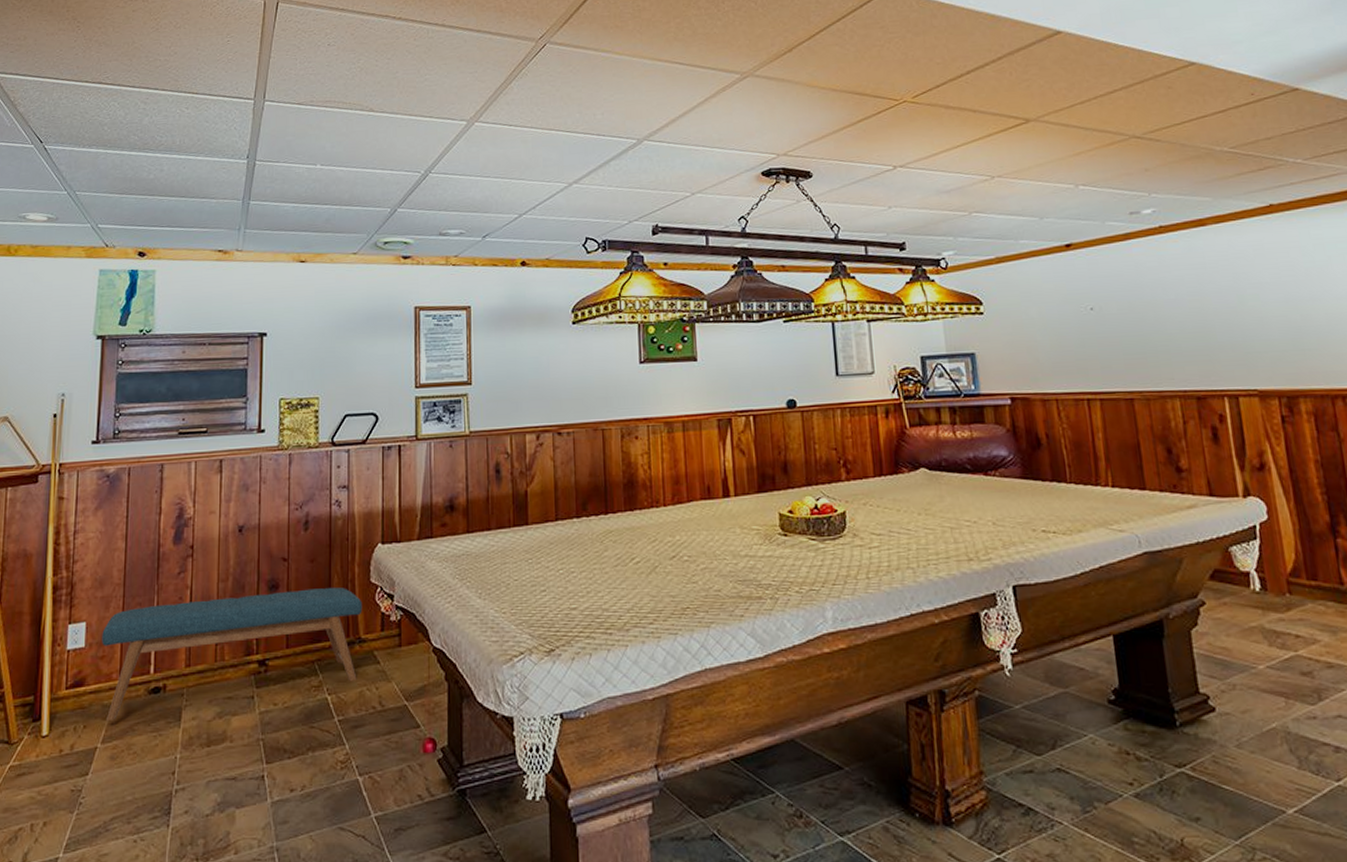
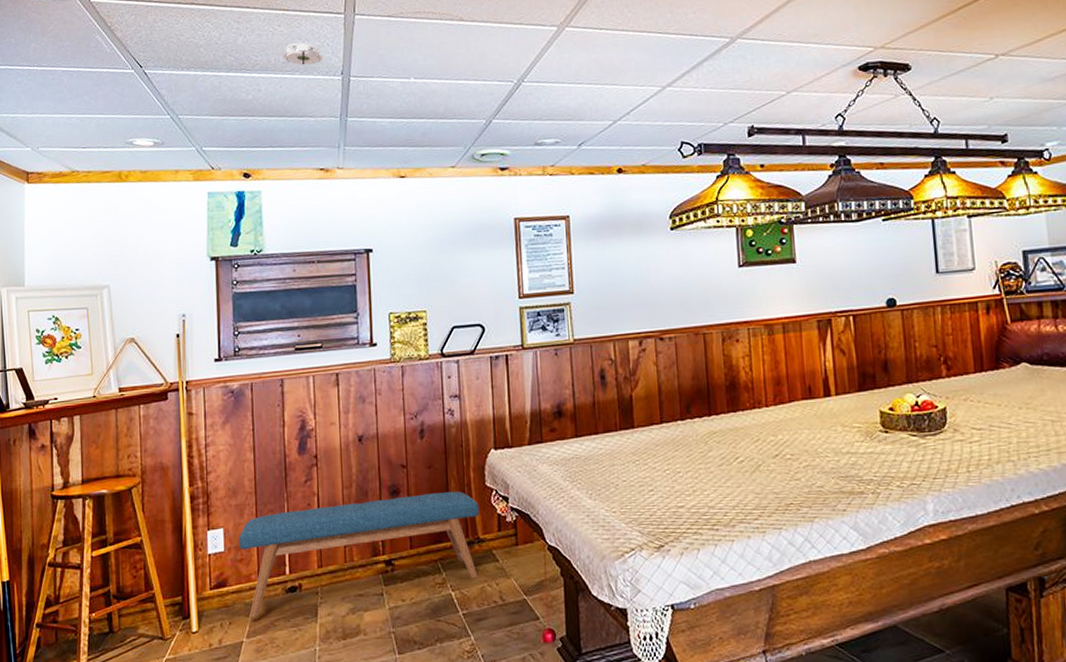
smoke detector: none [187,125,229,148] -> present [282,43,323,65]

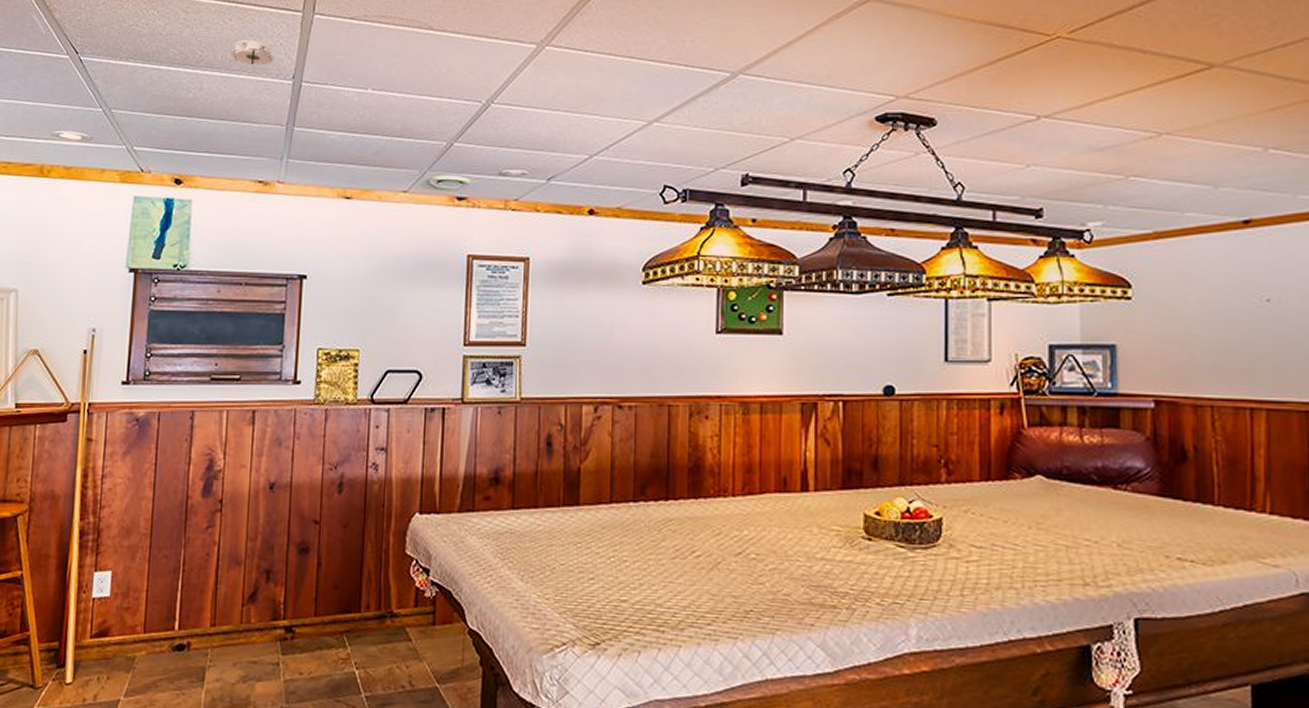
bench: present [239,491,480,617] -> none [127,555,396,674]

